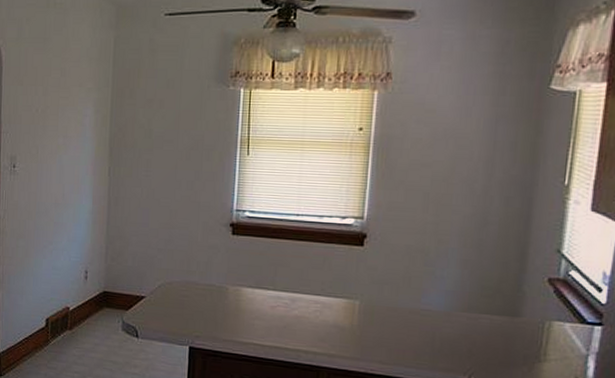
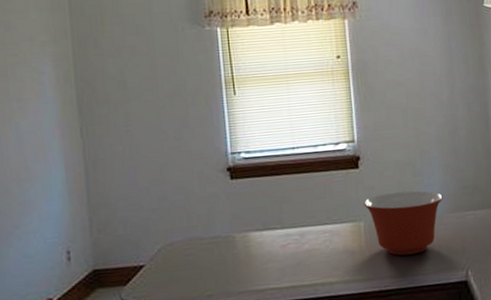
mixing bowl: none [363,277,455,346] -> present [364,191,443,256]

